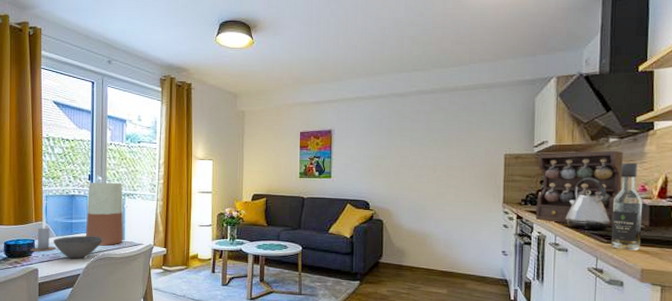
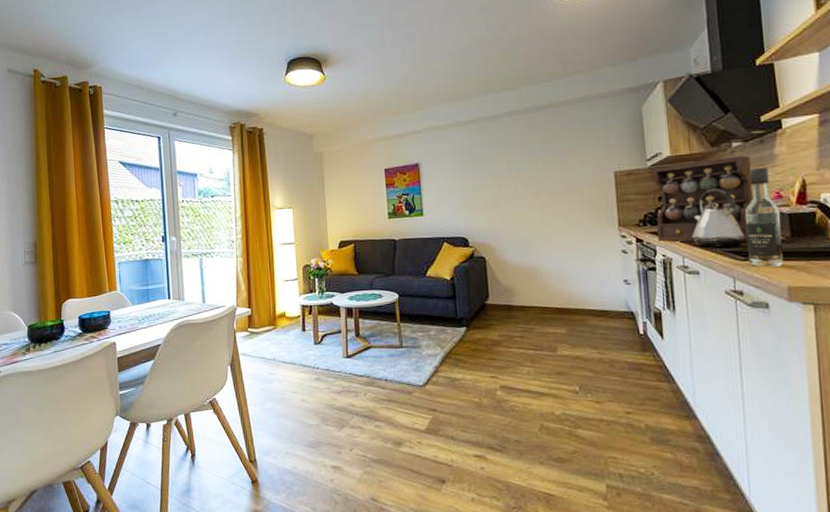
candle: present [30,219,57,252] -> none [106,288,134,325]
bowl: present [53,235,103,259] -> none [129,301,182,329]
vase: present [86,182,123,246] -> none [162,241,204,312]

